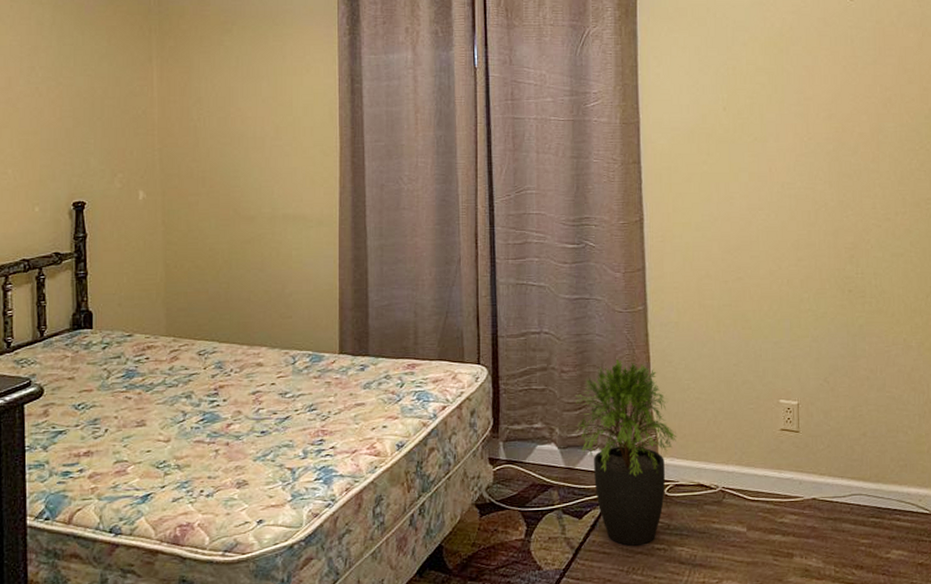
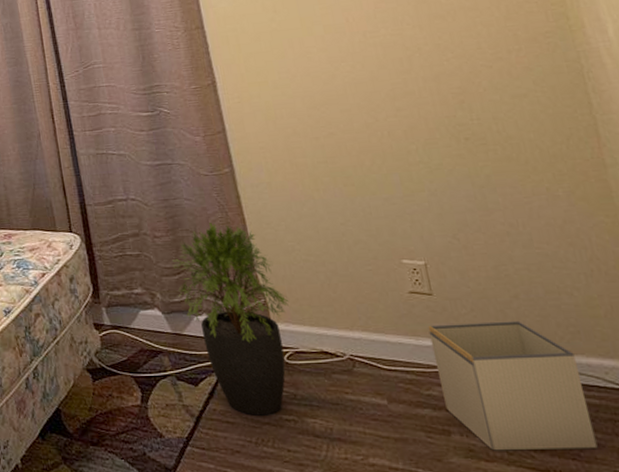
storage bin: none [791,455,903,570] -> present [428,320,598,451]

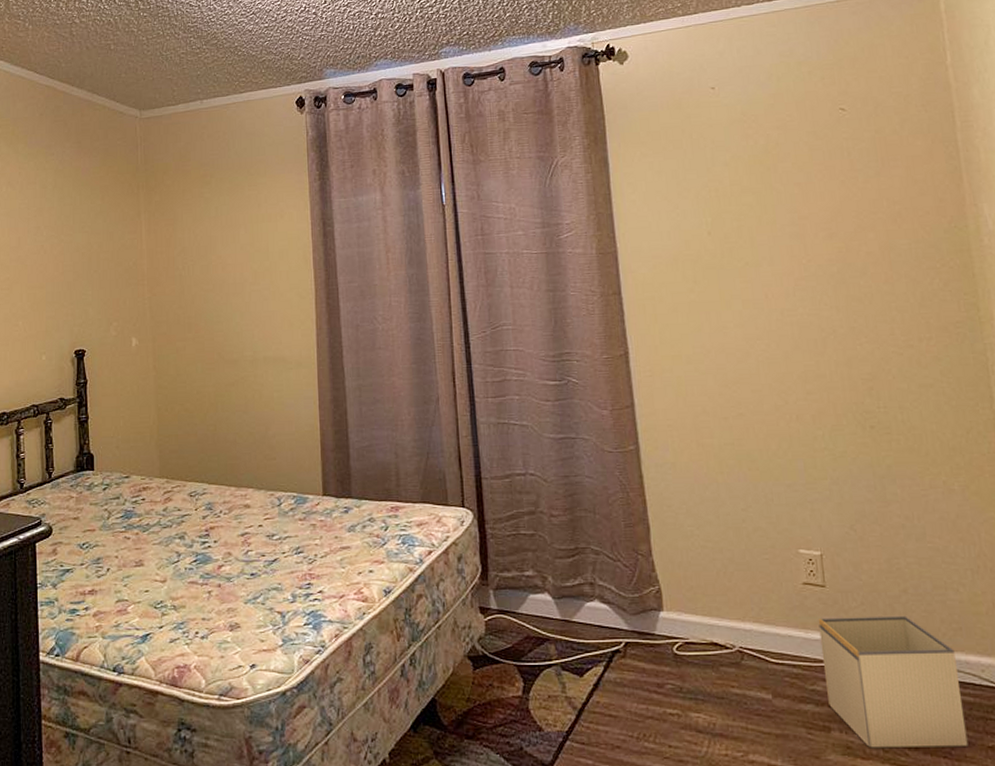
potted plant: present [172,223,289,416] -> none [568,503,684,709]

